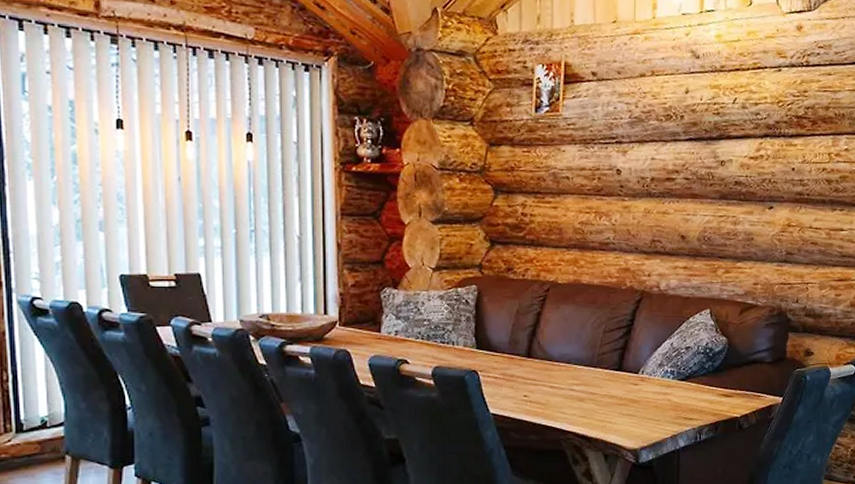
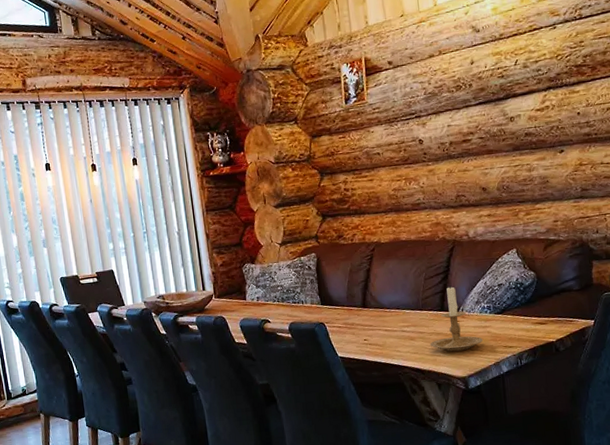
candle holder: none [601,341,661,419] -> present [430,284,483,352]

